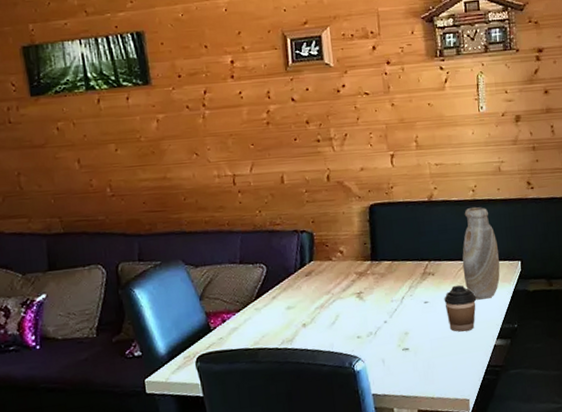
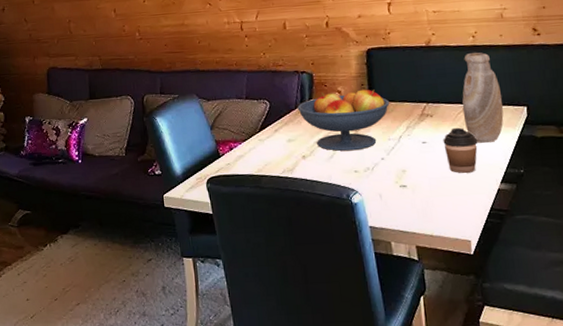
fruit bowl: none [297,248,393,317] -> present [297,89,390,152]

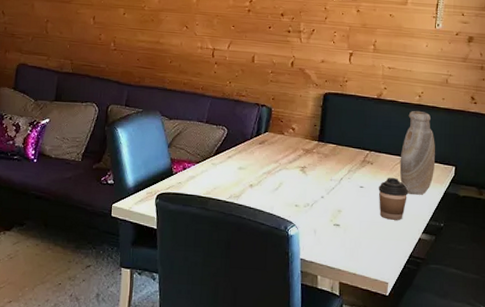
fruit bowl: present [297,89,390,152] -> none [253,127,337,186]

